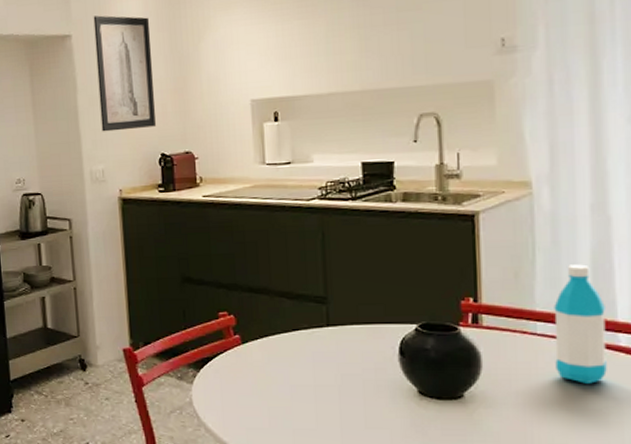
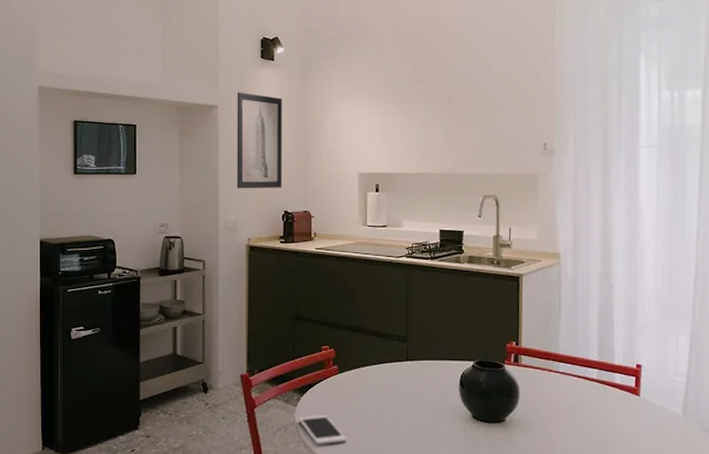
cell phone: none [195,392,257,429] -> present [298,414,347,445]
water bottle: present [554,264,607,384] -> none [571,319,607,412]

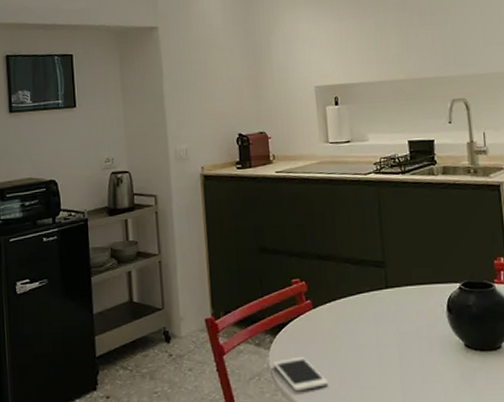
wall art: present [237,92,283,189] -> none [178,10,233,114]

